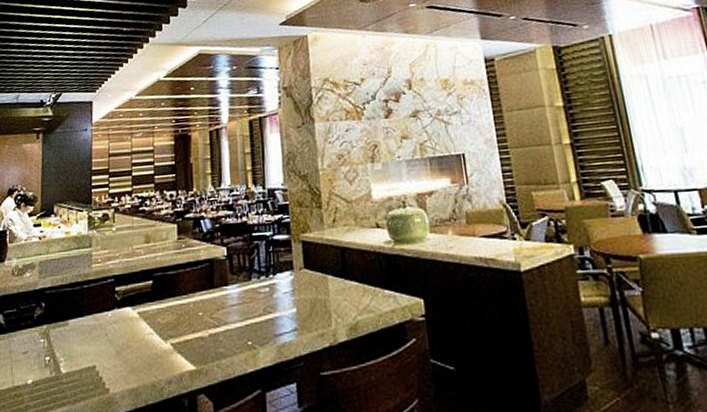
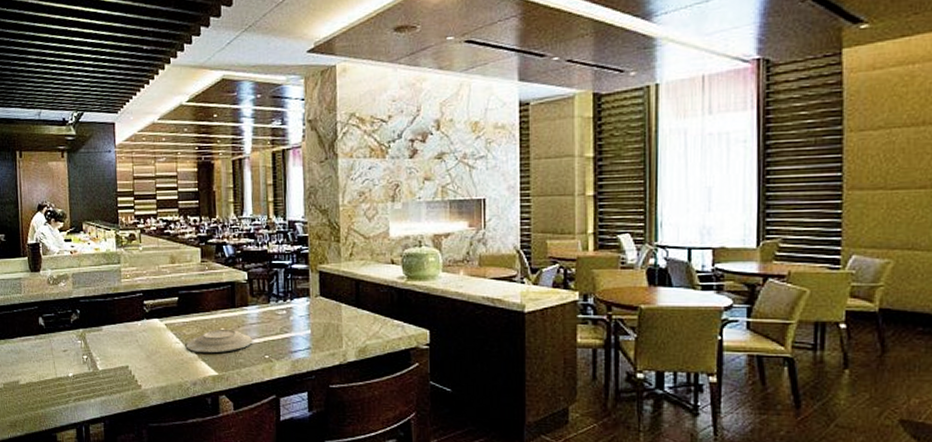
plate: none [161,313,234,344] -> present [186,328,253,354]

